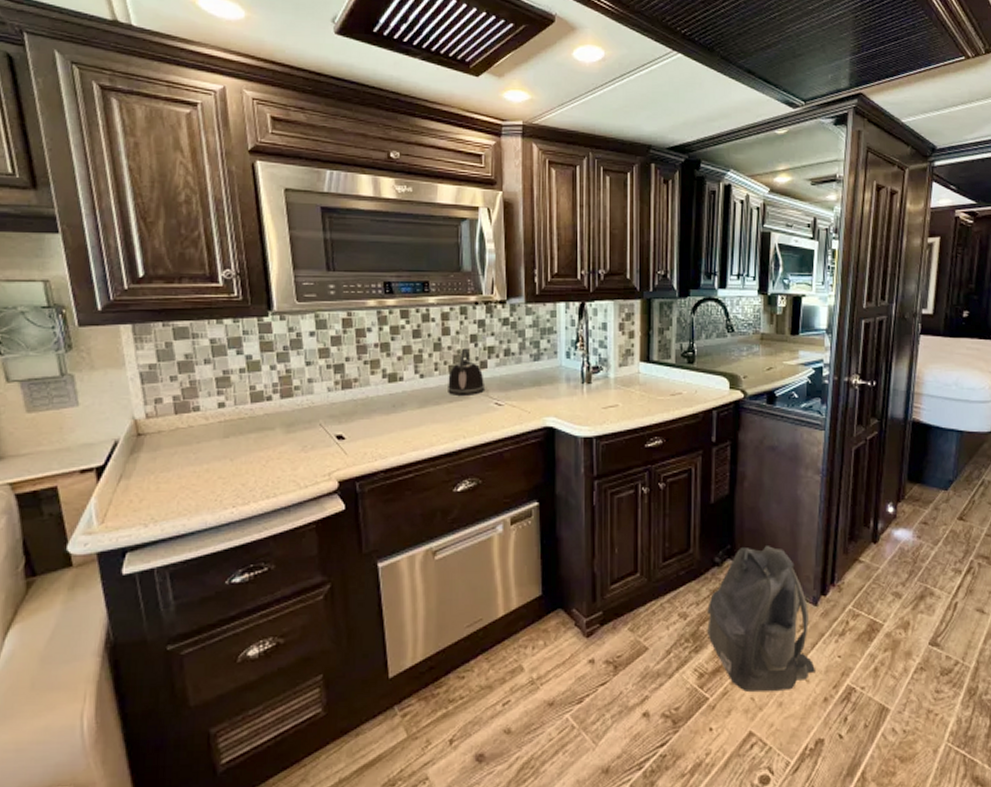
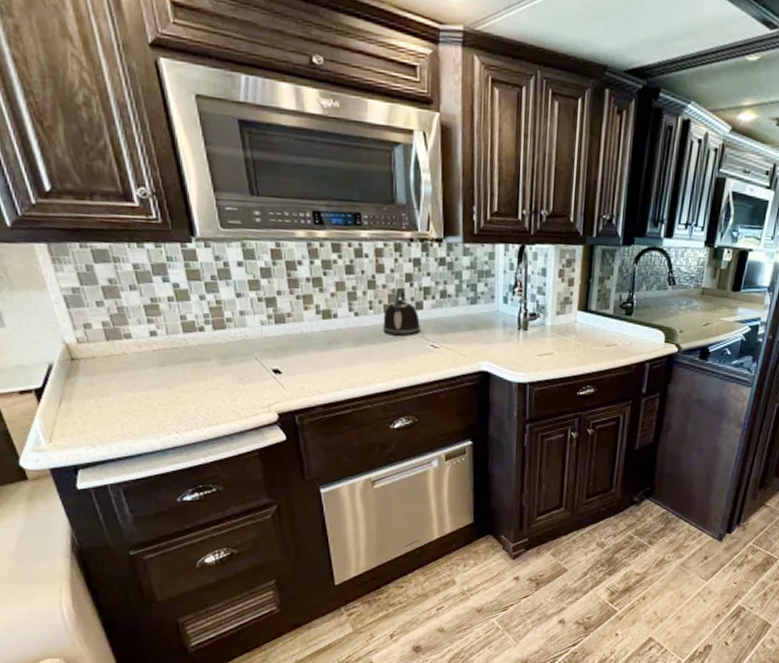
backpack: present [707,544,815,692] -> none [621,488,714,607]

